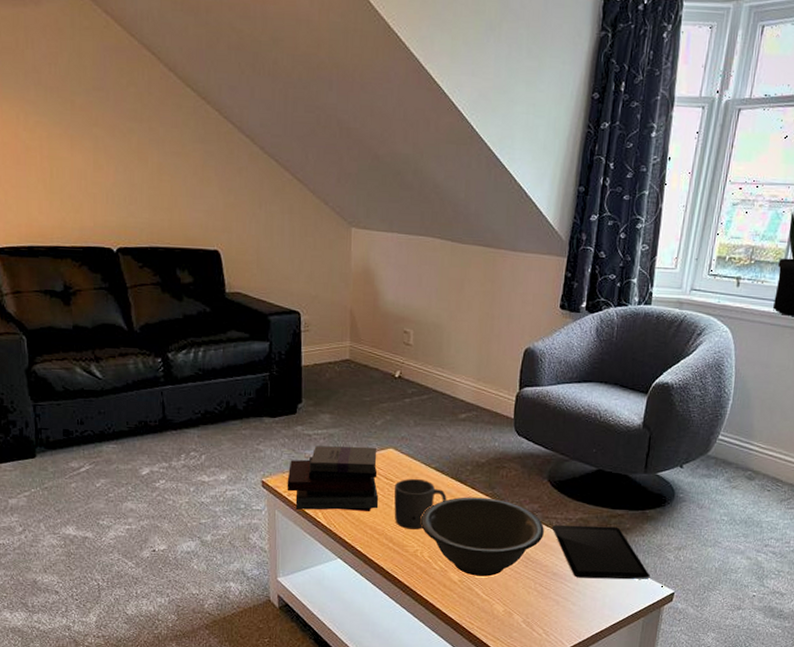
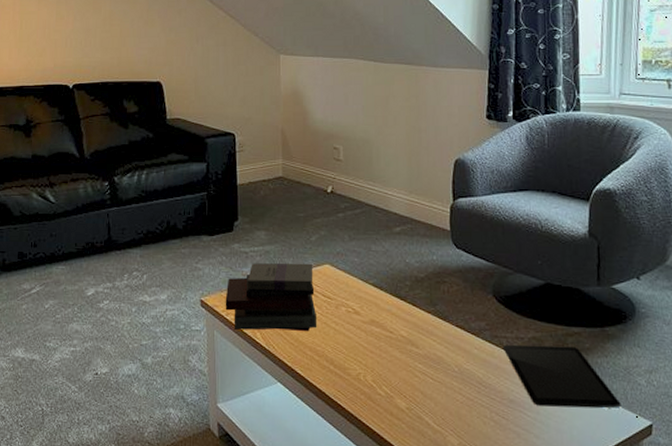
mug: present [393,478,447,531] -> none [332,295,387,352]
decorative bowl: present [421,497,544,577] -> none [362,314,494,404]

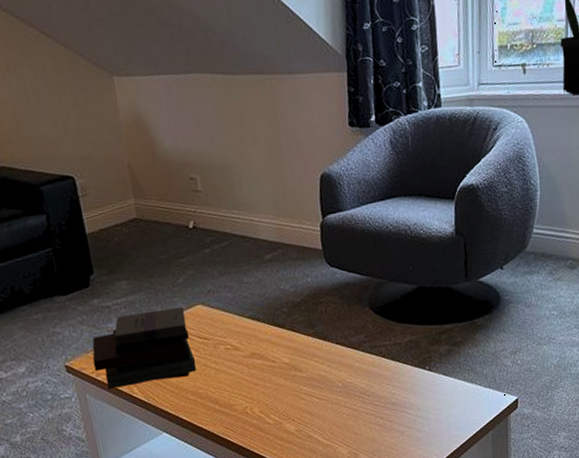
tablet: present [502,344,621,409] -> none [382,342,491,403]

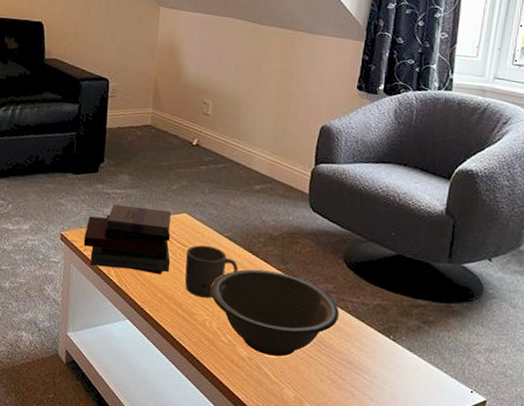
mug: none [209,331,268,388] -> present [184,245,239,299]
decorative bowl: none [244,337,375,423] -> present [211,269,339,357]

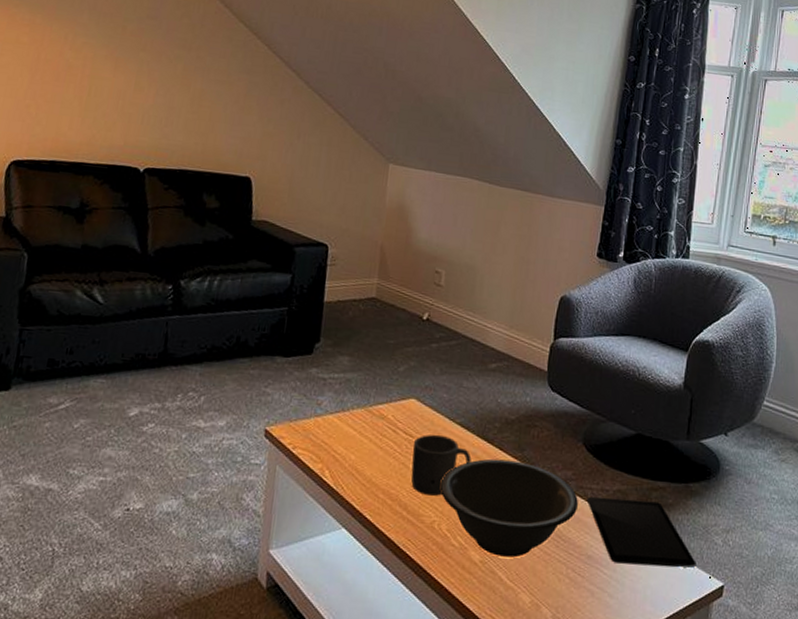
books: present [83,204,172,274] -> none [292,391,398,472]
tablet: none [347,309,458,382] -> present [586,497,696,569]

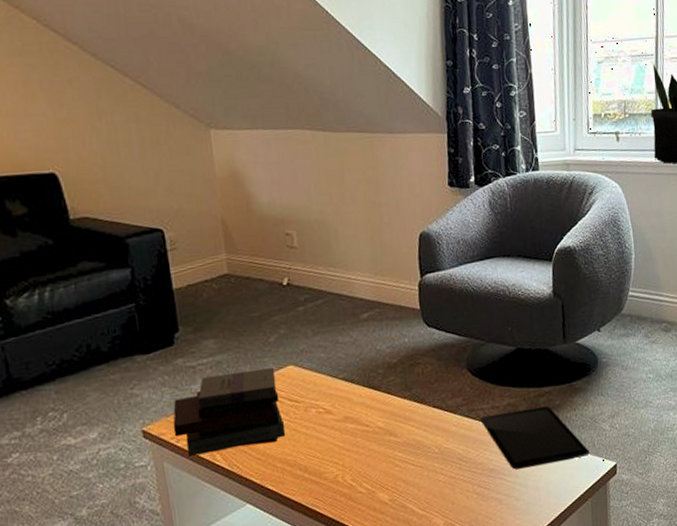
books: none [292,391,398,472] -> present [173,367,286,457]
mug: present [410,434,472,497] -> none [300,393,362,454]
decorative bowl: present [441,458,578,558] -> none [337,400,473,492]

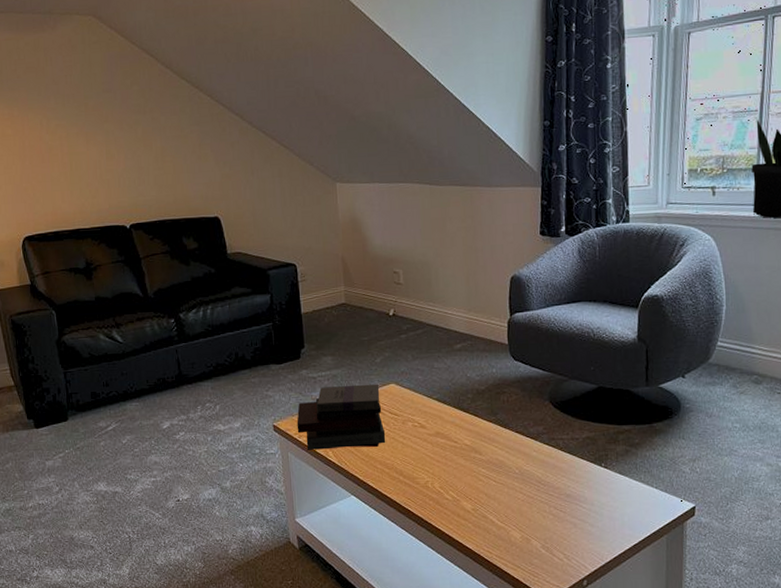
tablet: present [480,405,590,470] -> none [559,443,667,498]

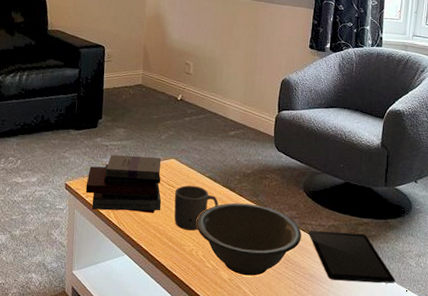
mug: none [399,410,452,462] -> present [174,185,219,232]
decorative bowl: none [429,424,552,504] -> present [197,202,301,276]
tablet: none [559,443,667,498] -> present [308,230,395,285]

